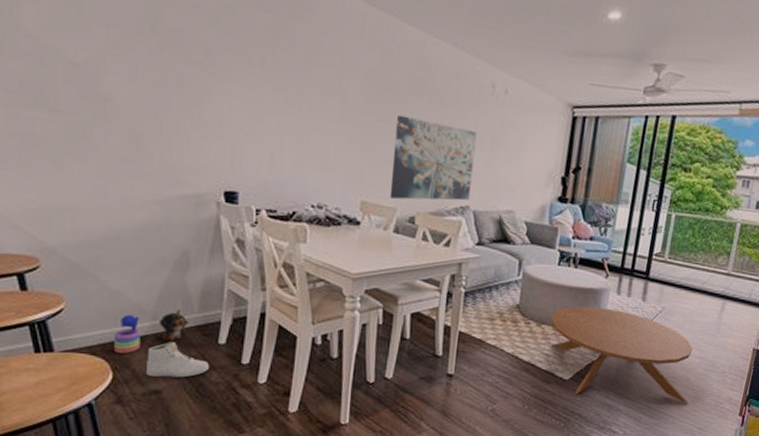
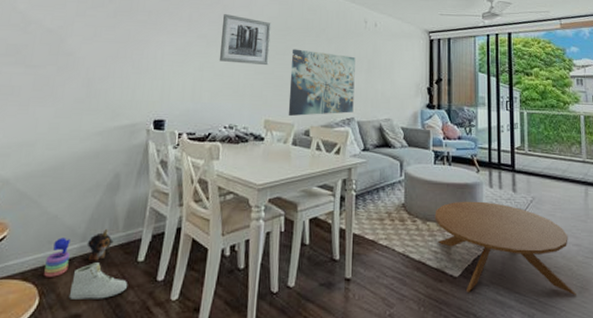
wall art: none [302,60,371,134] -> present [219,14,271,66]

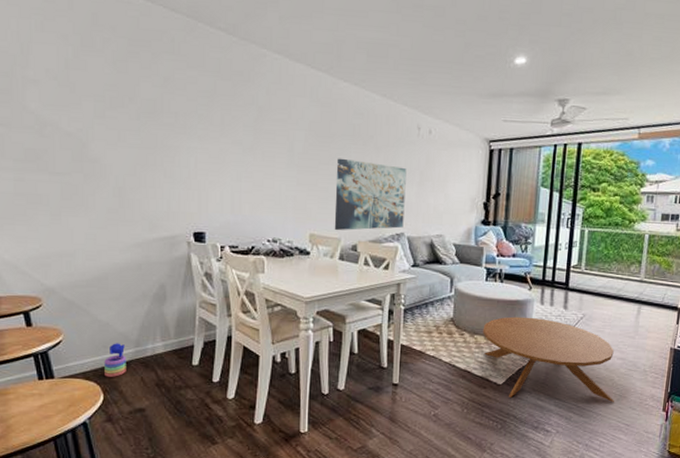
sneaker: present [68,262,128,299] -> none [131,365,186,397]
plush toy: present [87,228,114,261] -> none [141,335,167,364]
wall art: present [219,14,271,66] -> none [257,117,313,177]

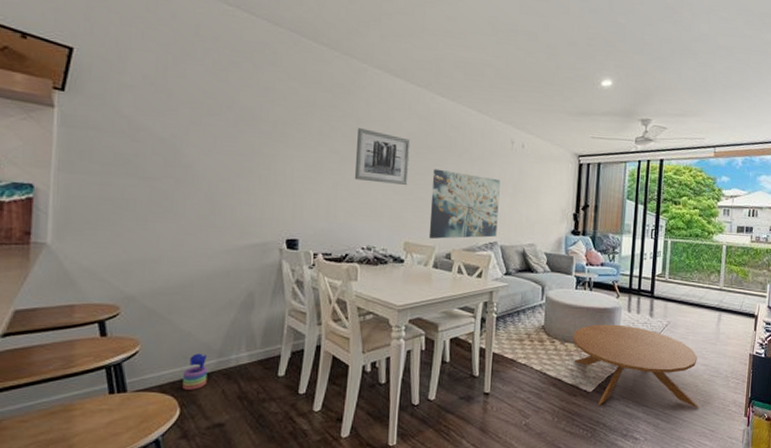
wall art: none [257,117,313,177] -> present [354,128,411,186]

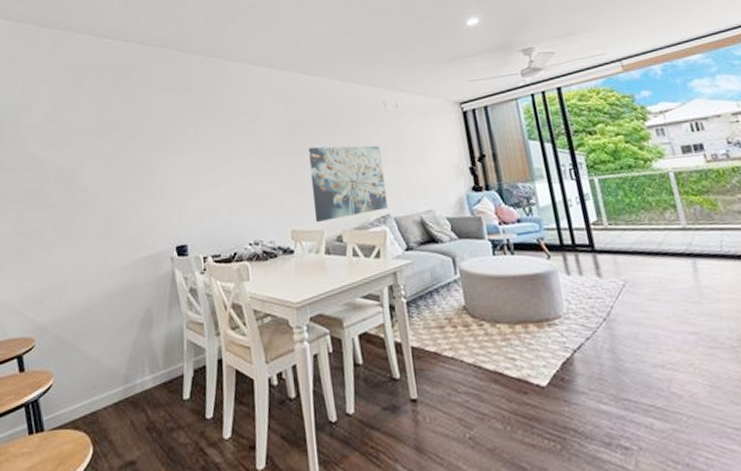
stacking toy: present [183,353,208,390] -> none [93,381,116,424]
wall art: present [354,128,411,186] -> none [228,121,285,174]
coffee table: present [572,324,699,409] -> none [504,292,706,404]

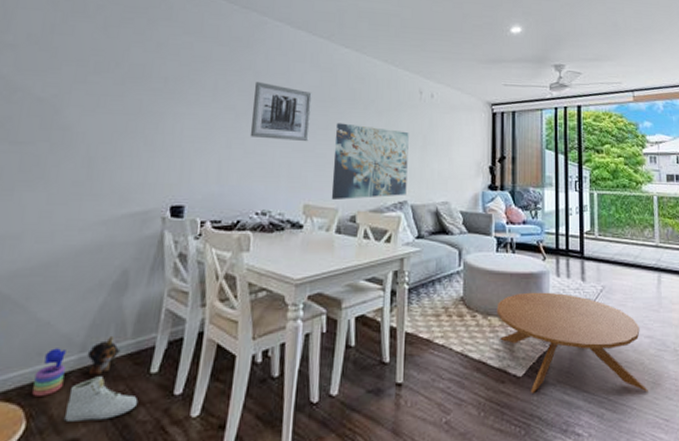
stacking toy: none [93,381,116,424] -> present [32,348,66,396]
sneaker: none [121,404,178,446] -> present [63,376,138,422]
plush toy: none [130,367,156,404] -> present [87,335,121,375]
wall art: none [228,121,285,174] -> present [250,82,312,142]
coffee table: none [504,292,706,404] -> present [496,292,648,393]

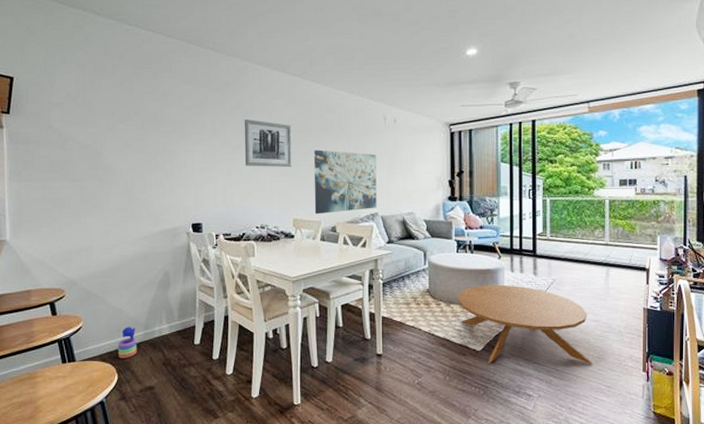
sneaker: present [63,376,138,422] -> none [141,346,189,375]
plush toy: present [87,335,121,375] -> none [149,318,172,345]

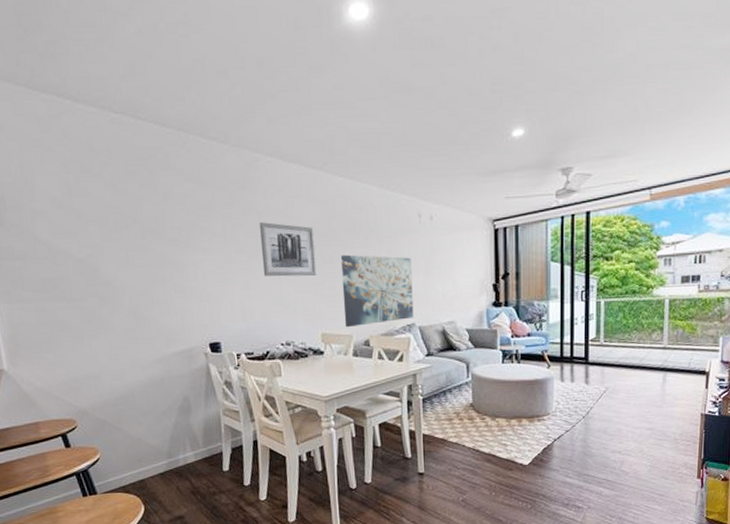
stacking toy: present [118,327,137,358] -> none [141,456,162,489]
coffee table: present [458,284,593,365] -> none [504,395,646,477]

